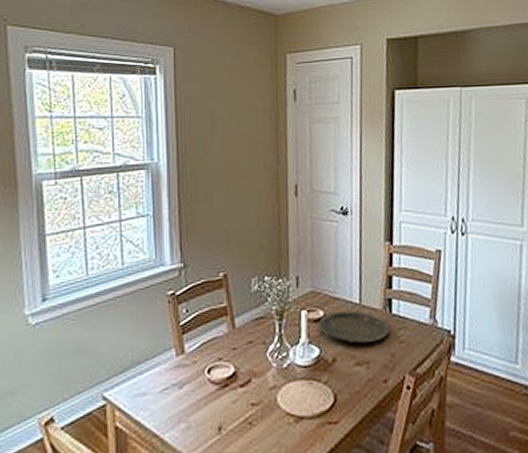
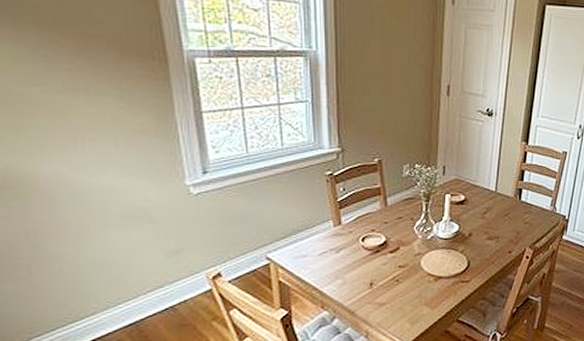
plate: present [319,310,390,343] -> none [460,196,518,223]

